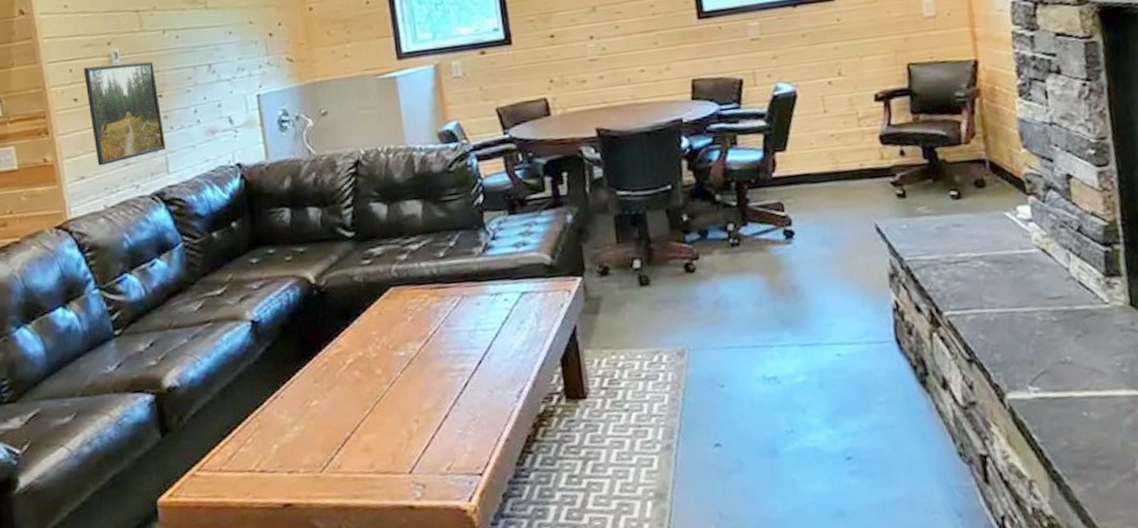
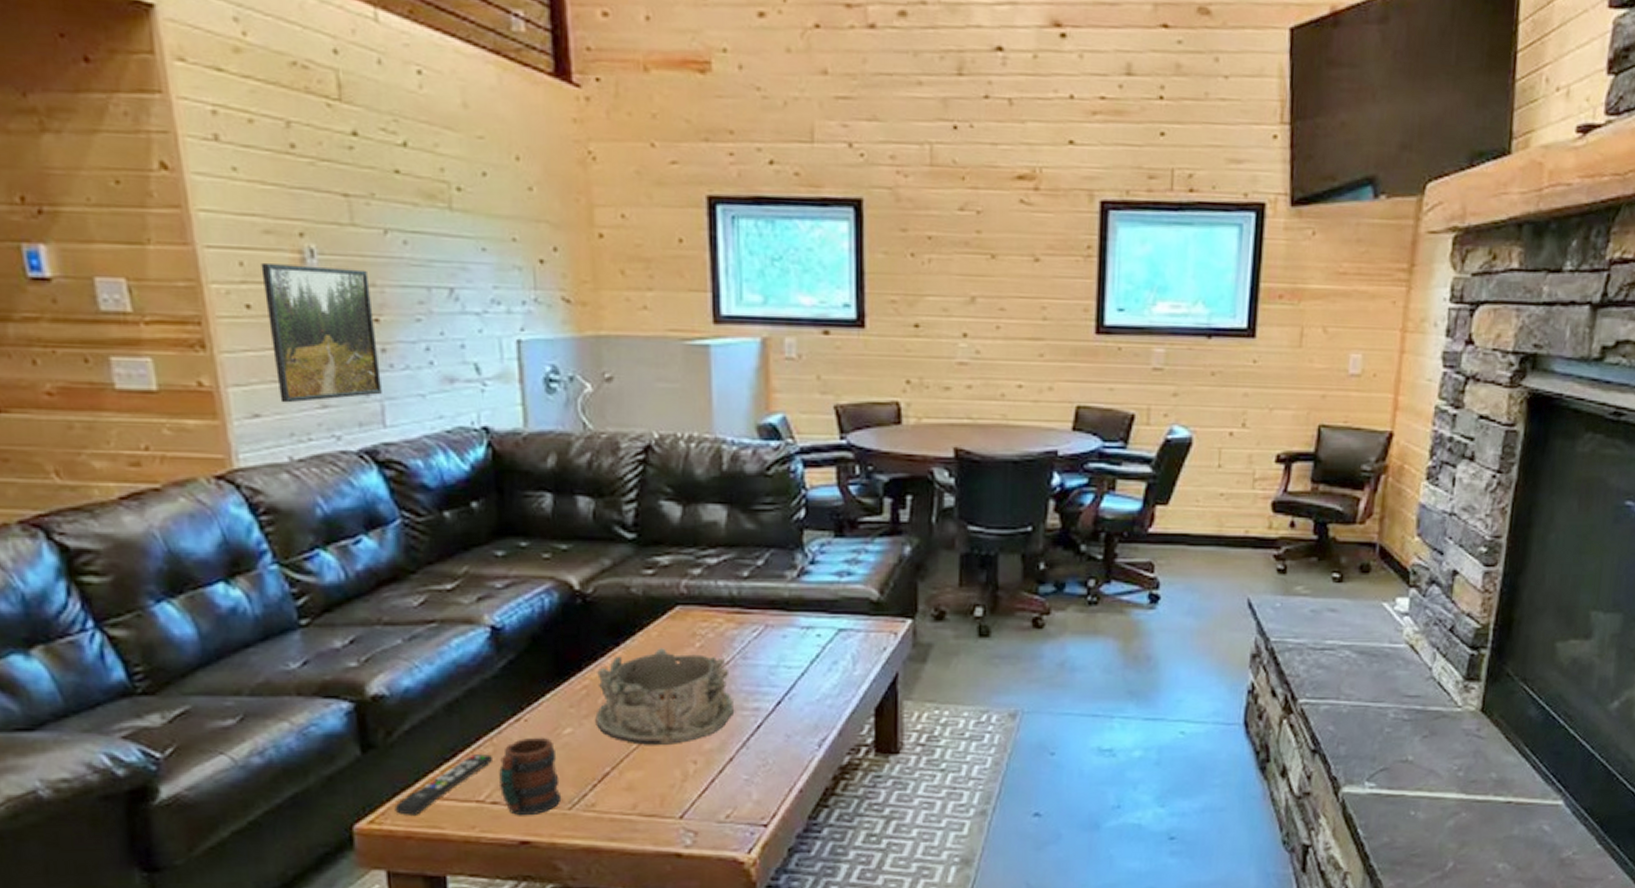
remote control: none [187,429,259,488] -> present [394,754,494,815]
mug: none [264,410,314,481] -> present [499,737,562,816]
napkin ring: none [333,324,444,409] -> present [595,648,733,745]

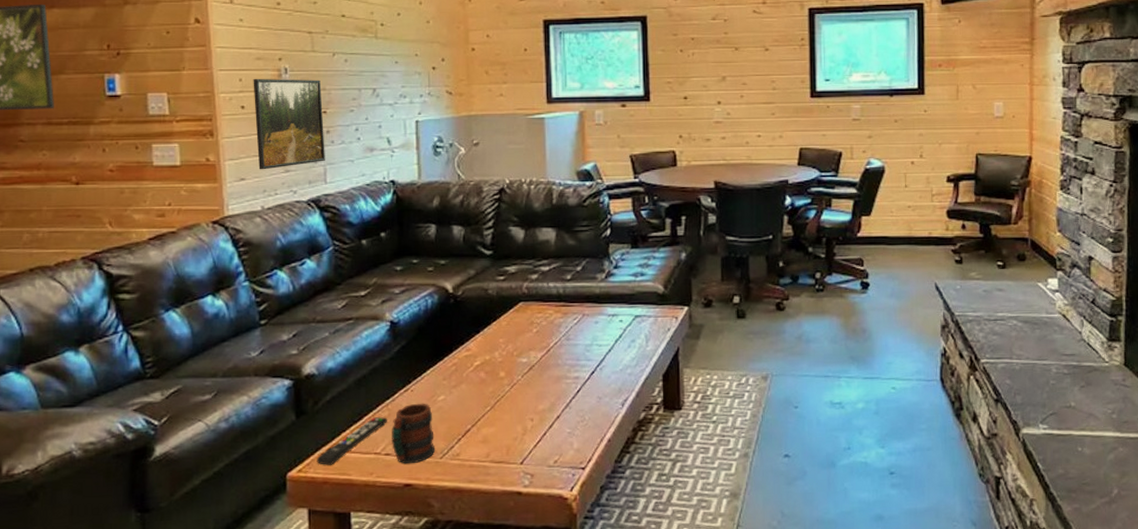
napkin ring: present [595,648,733,745] -> none [461,334,560,407]

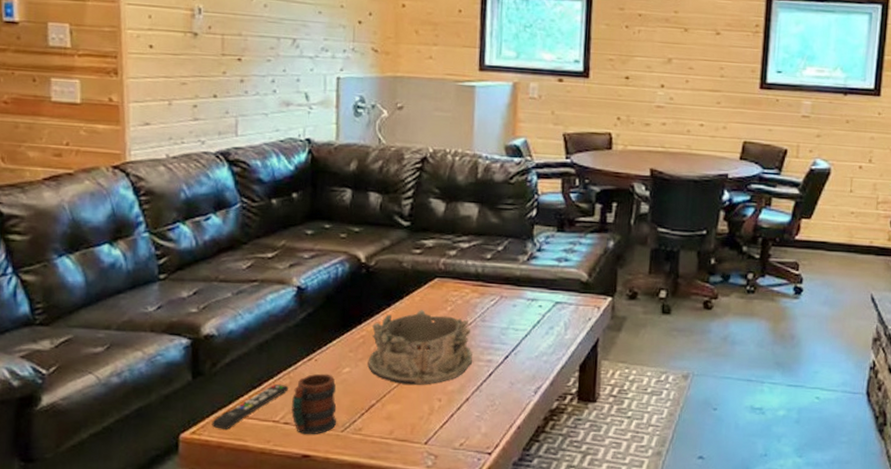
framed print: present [253,79,325,170] -> none [163,17,238,116]
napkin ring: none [461,334,560,407] -> present [367,310,472,385]

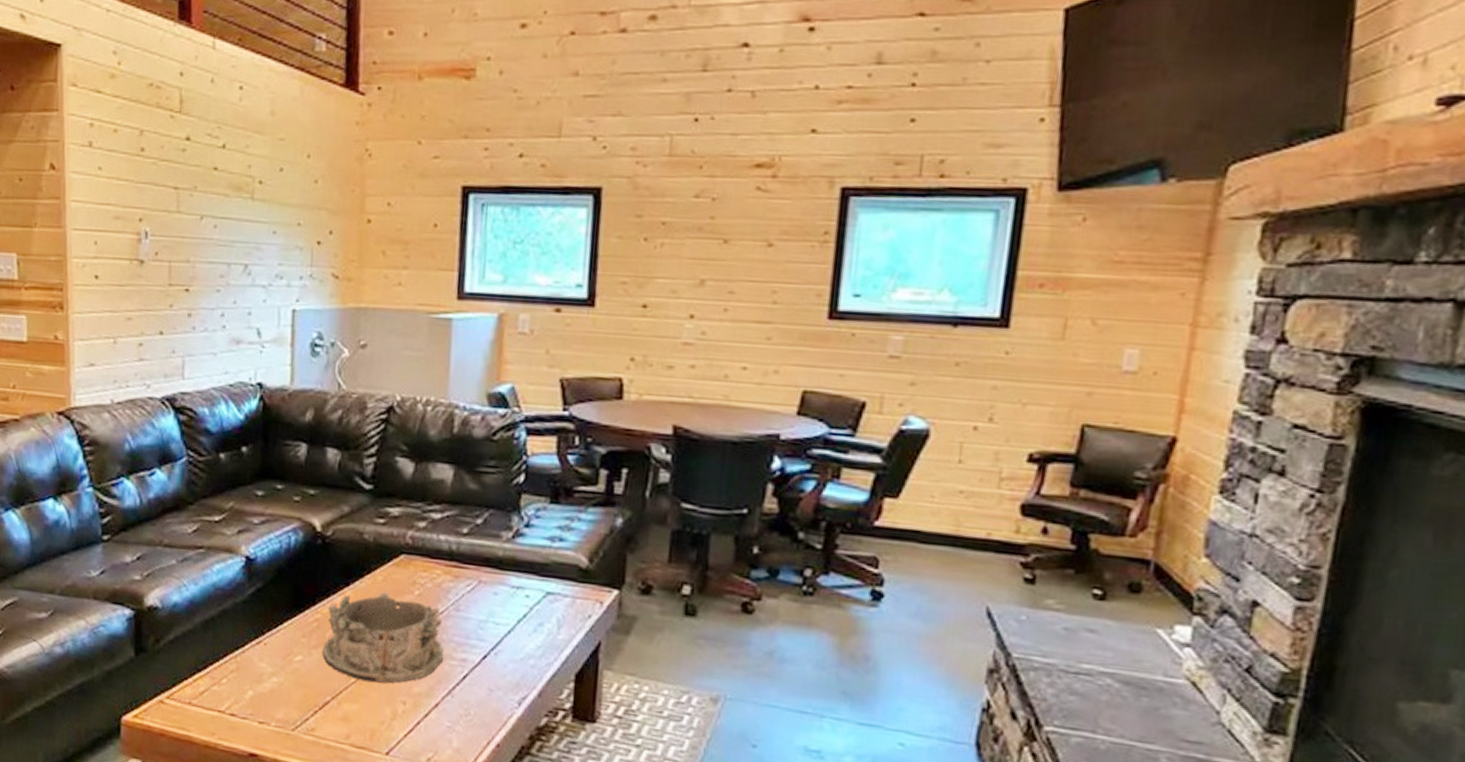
remote control: present [212,384,289,430] -> none [154,668,236,716]
mug: present [291,373,337,435] -> none [238,659,287,732]

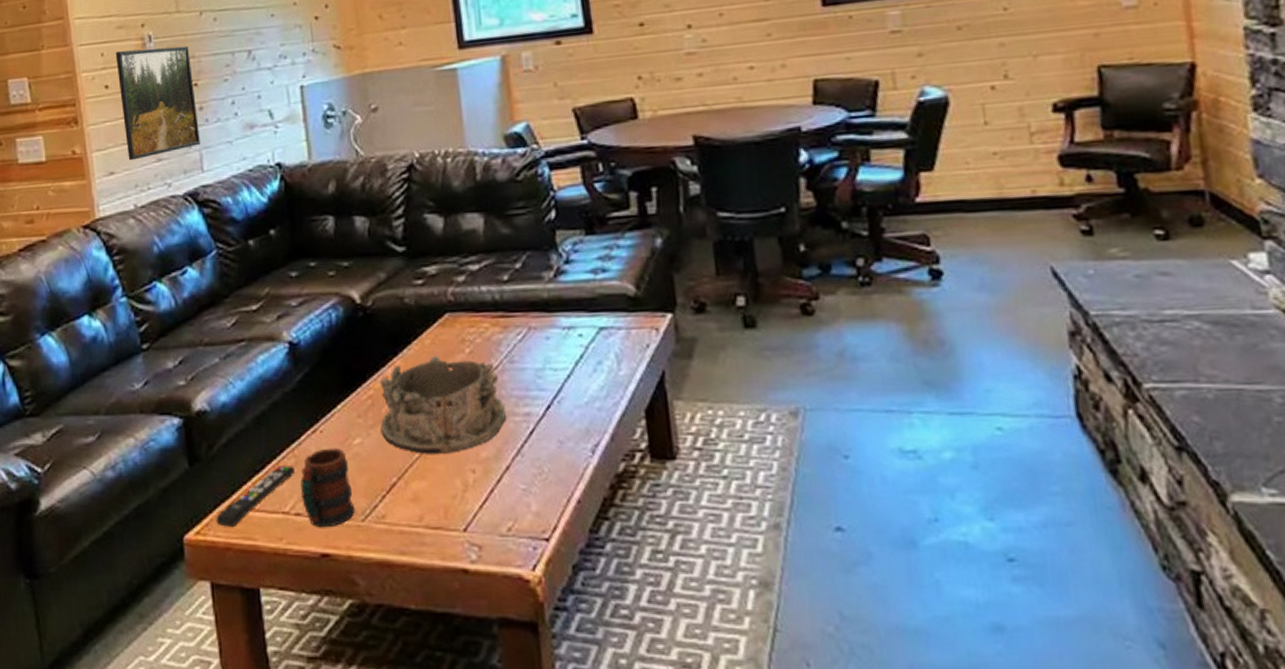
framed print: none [109,243,185,356] -> present [115,45,200,161]
remote control: none [154,668,236,716] -> present [216,466,296,527]
mug: none [238,659,287,732] -> present [300,447,356,528]

